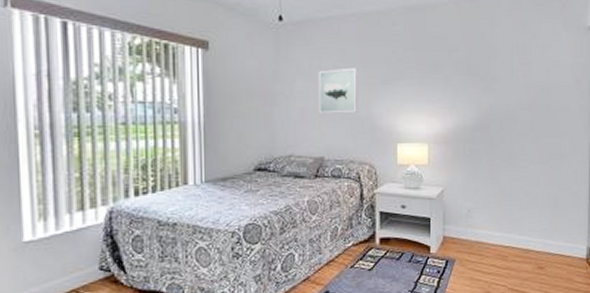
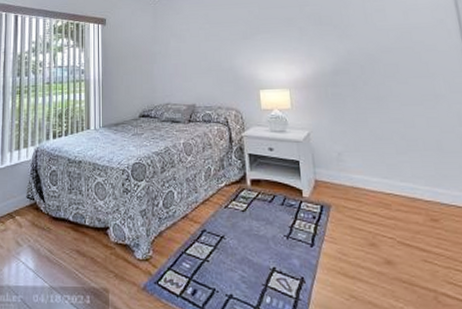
wall art: present [318,67,359,114] -> none [187,28,223,67]

